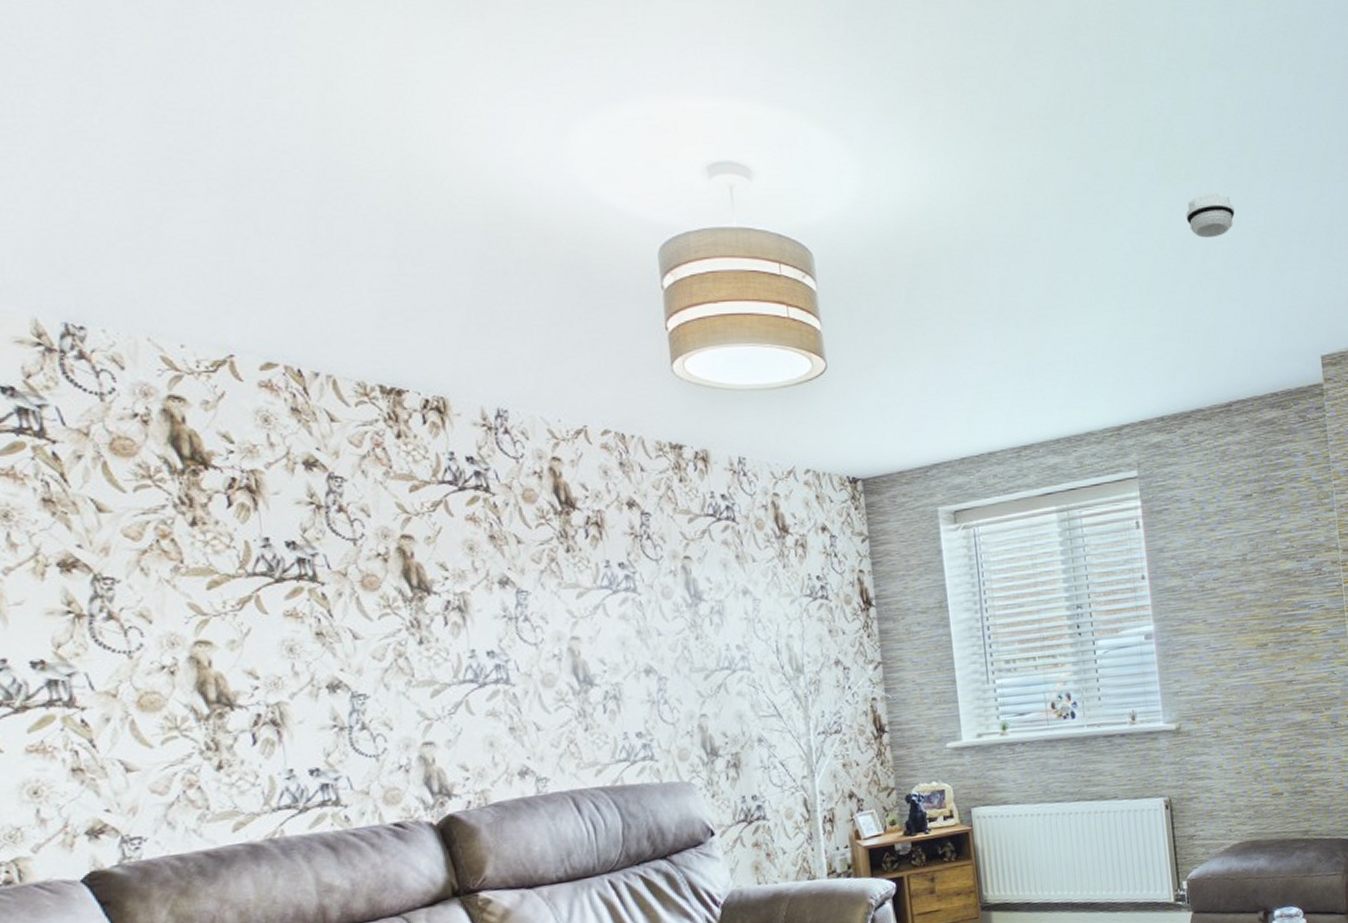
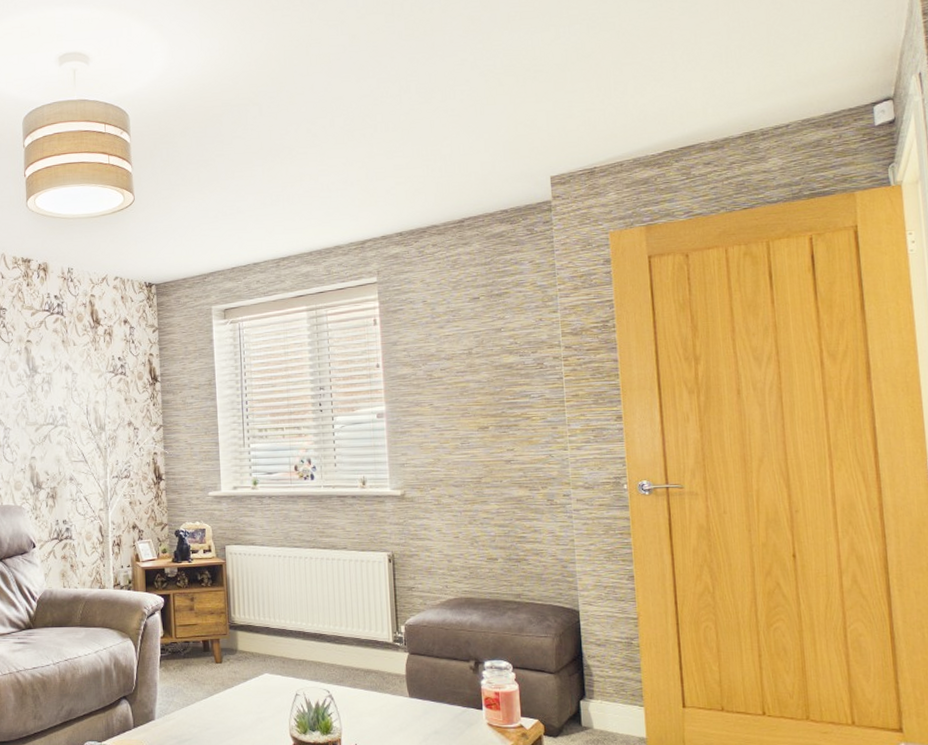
smoke detector: present [1186,193,1235,238] -> none [429,43,474,82]

